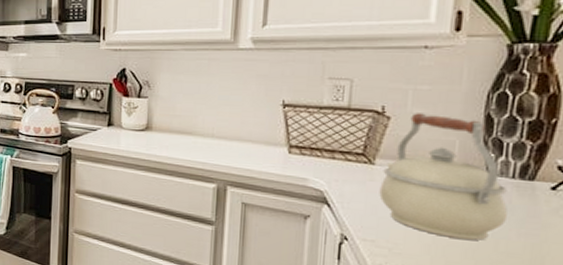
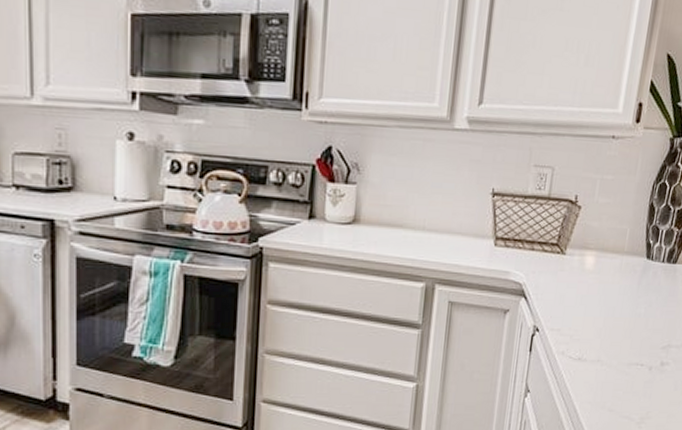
kettle: present [379,113,507,240] -> none [567,202,658,320]

